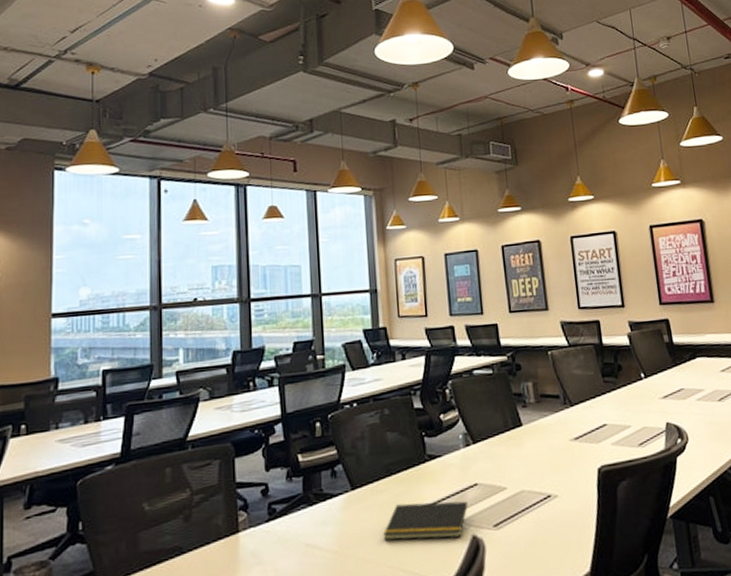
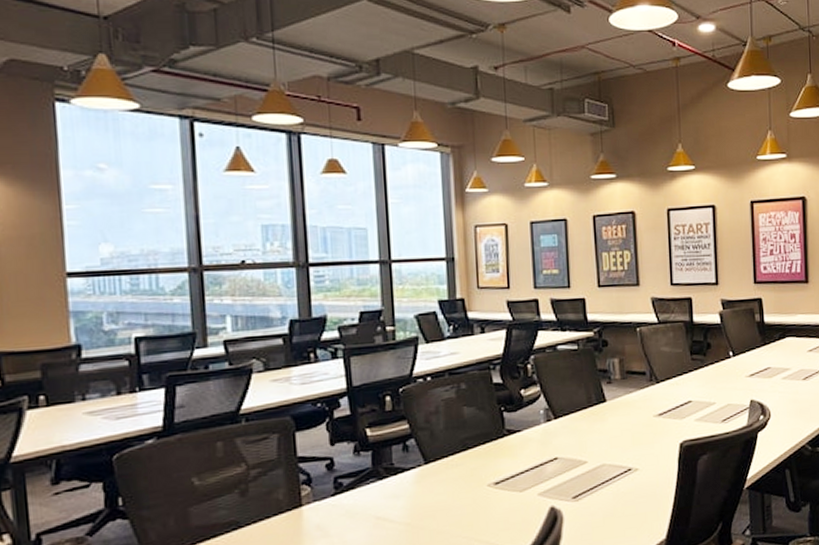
notepad: present [383,501,468,541] -> none [458,474,547,513]

